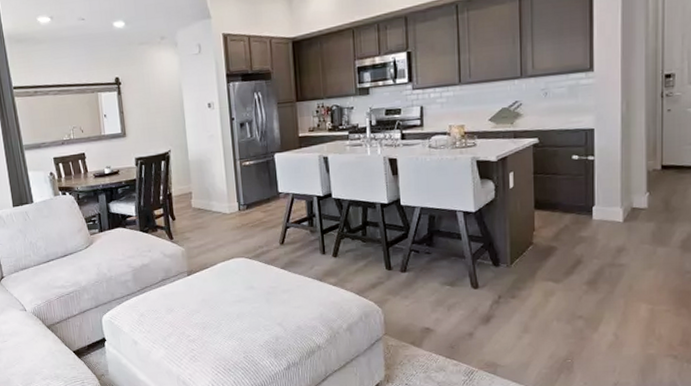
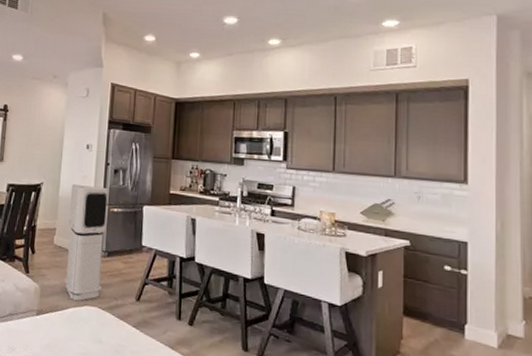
air purifier: none [199,143,247,256] -> present [64,184,109,301]

